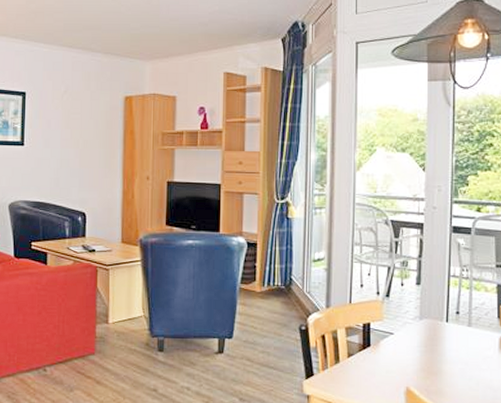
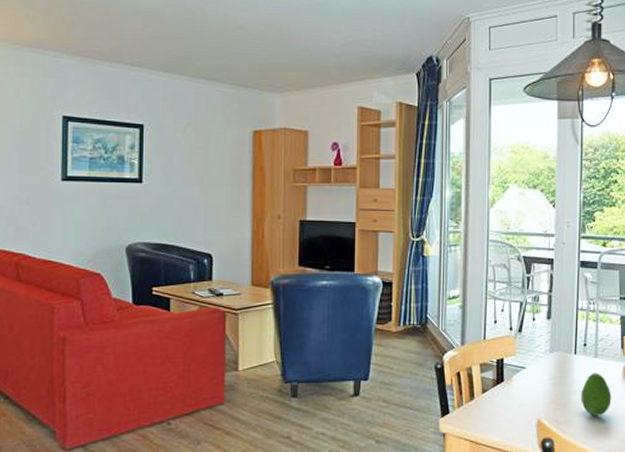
fruit: none [453,342,487,388] -> present [581,373,612,416]

